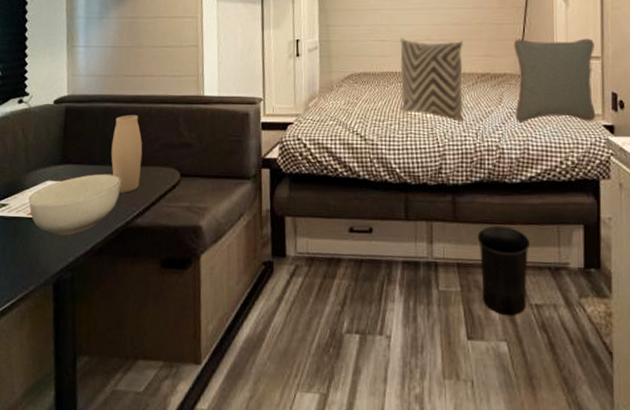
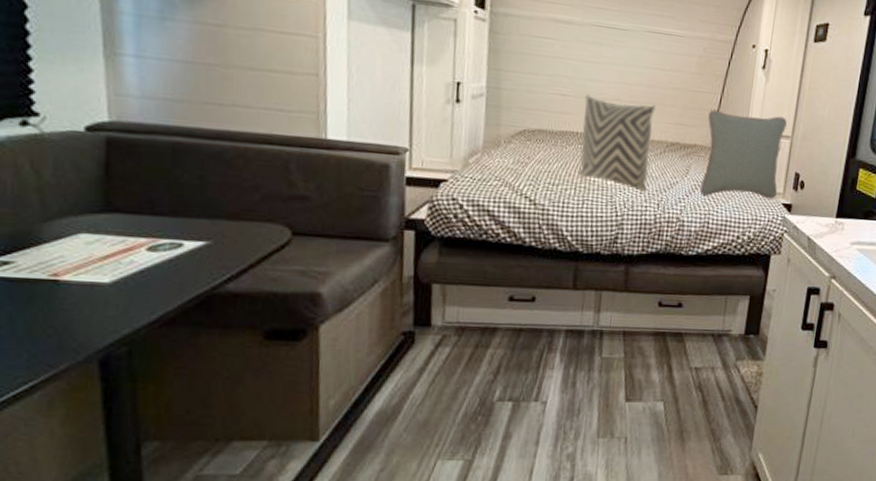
bowl: present [28,173,122,235] -> none [49,227,203,302]
vase: present [111,115,143,193] -> none [185,154,235,253]
waste bin: present [477,225,529,316] -> none [645,295,698,379]

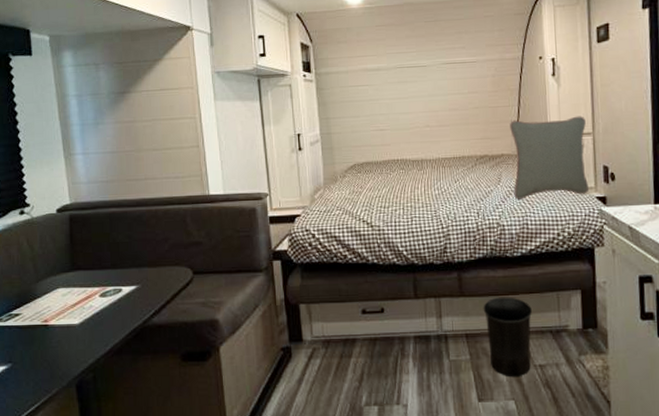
pillow: present [578,94,656,192] -> none [400,126,466,203]
waste bin: none [645,295,698,379] -> present [483,297,532,377]

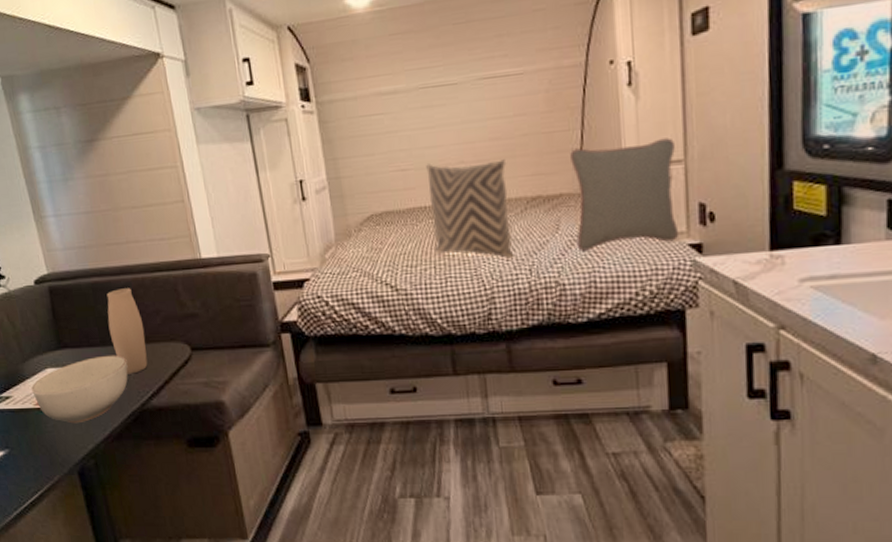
bowl: none [41,277,134,338] -> present [31,354,128,423]
vase: none [120,218,153,295] -> present [106,288,148,374]
pillow: none [400,126,466,203] -> present [426,159,514,259]
waste bin: present [483,297,532,377] -> none [539,372,602,467]

